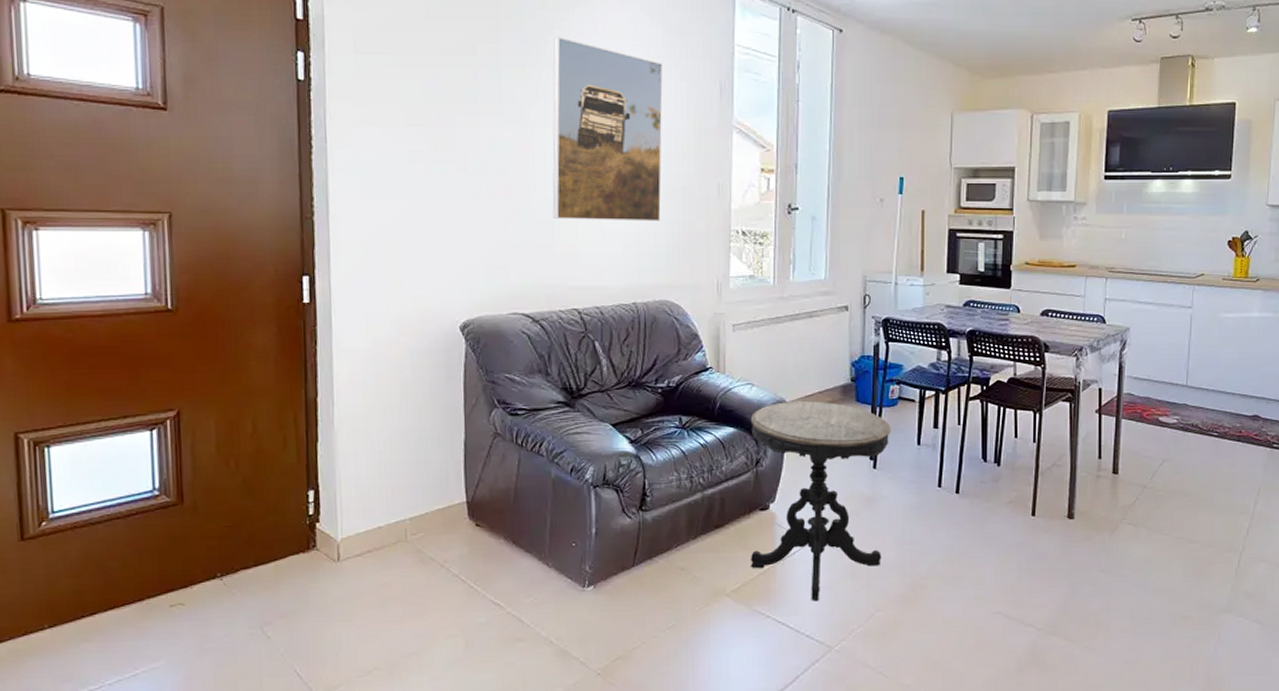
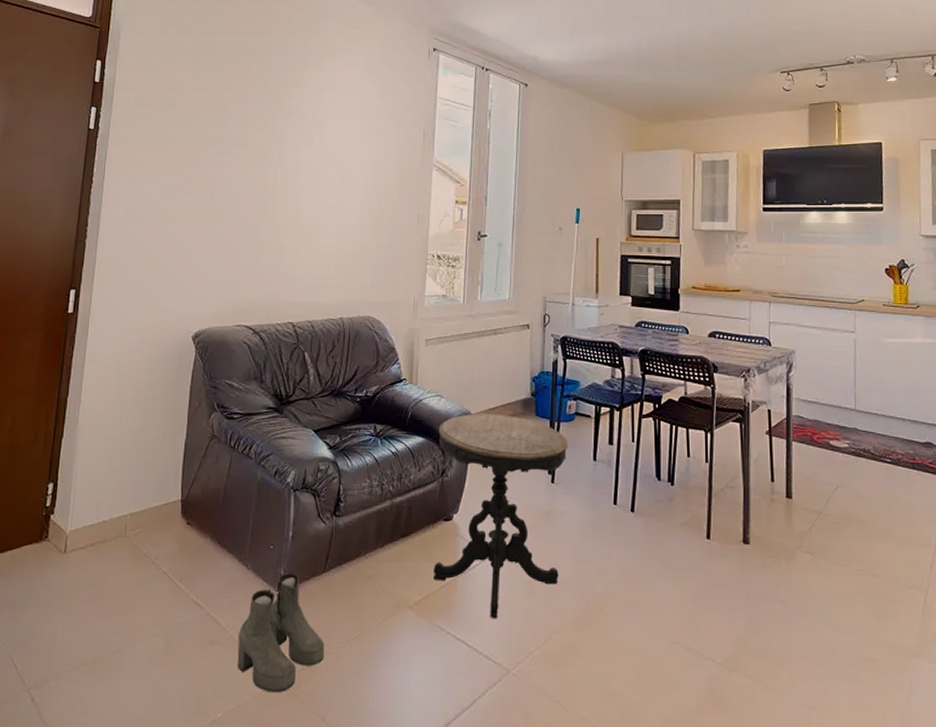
boots: none [545,569,639,683] -> present [237,573,325,693]
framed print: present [552,36,663,221] -> none [278,93,377,246]

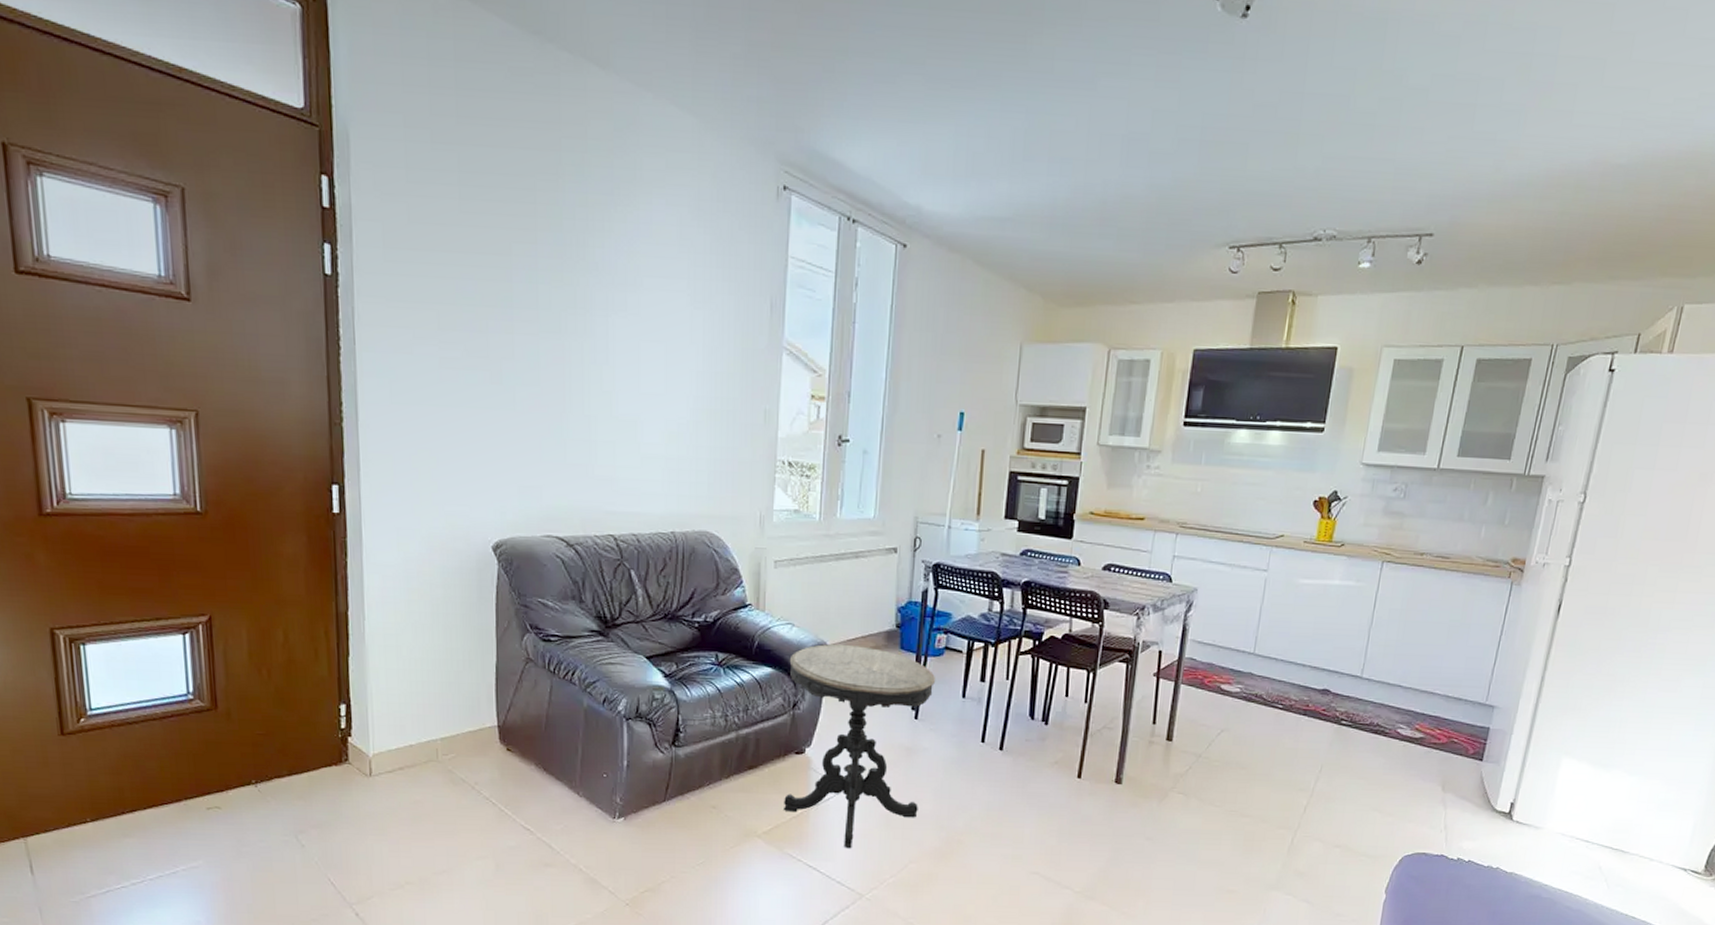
boots: present [237,573,325,693] -> none [574,801,668,912]

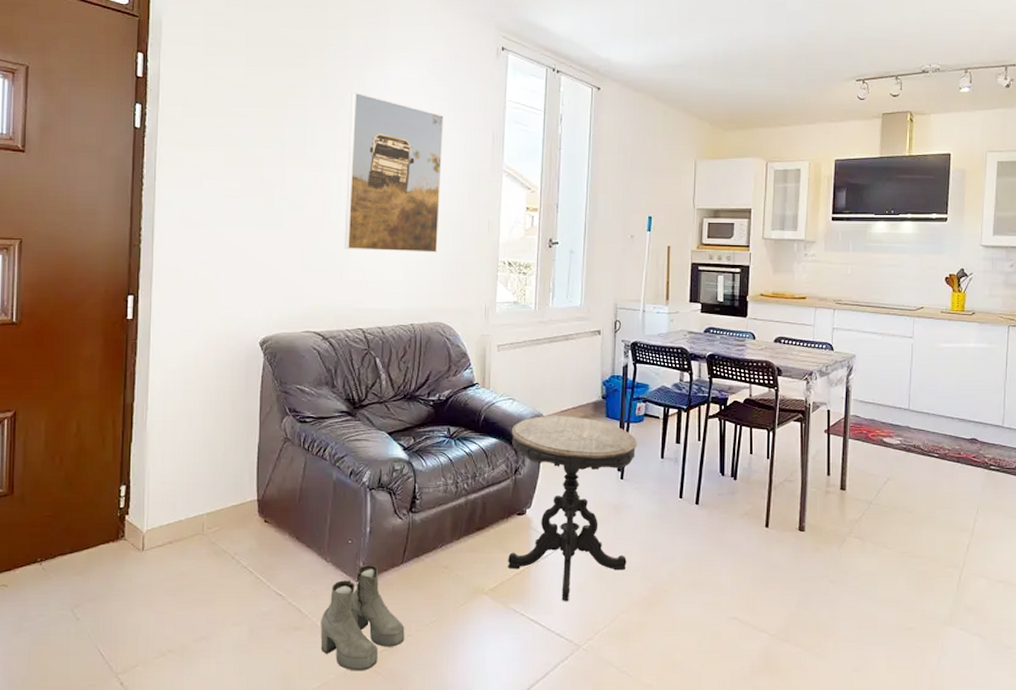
boots: none [574,801,668,912] -> present [320,565,405,671]
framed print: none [589,238,709,447] -> present [344,92,443,253]

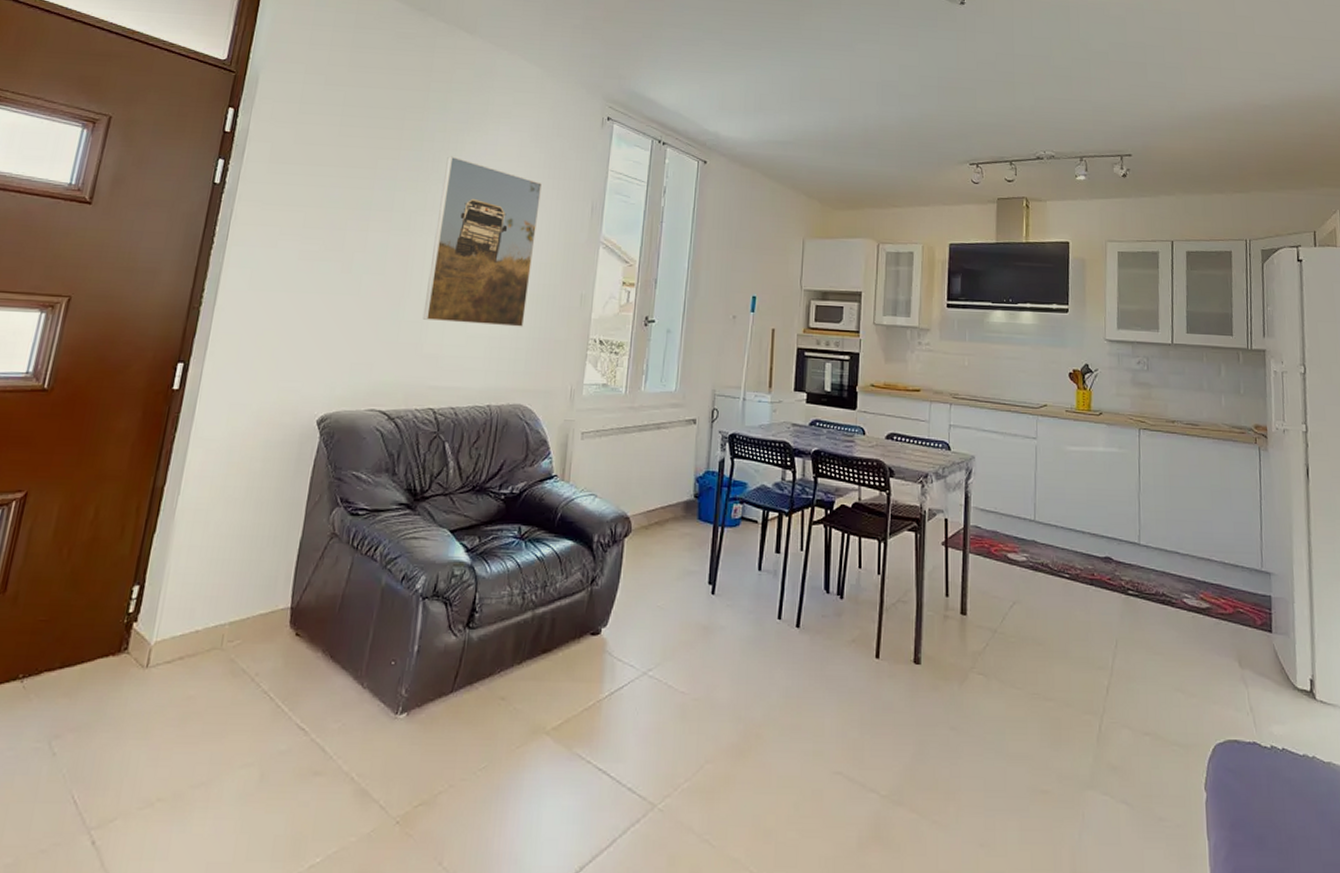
boots: present [320,565,405,671] -> none [343,693,448,833]
side table: present [508,416,638,601] -> none [576,516,733,745]

